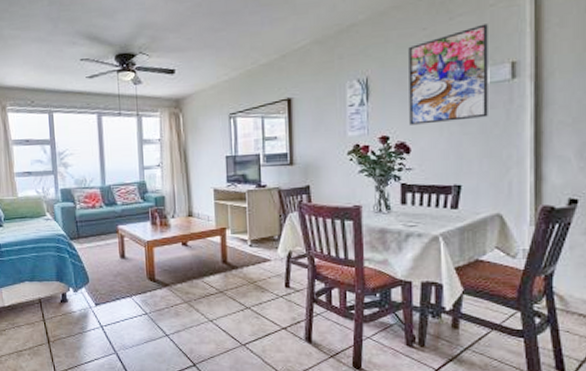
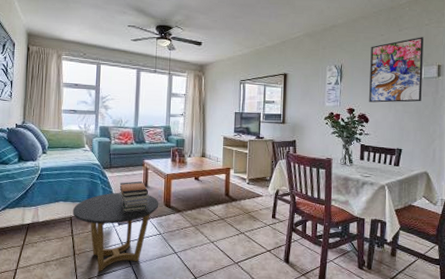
side table: none [40,267,141,361] -> present [72,192,159,272]
book stack: none [91,252,129,290] -> present [119,181,150,212]

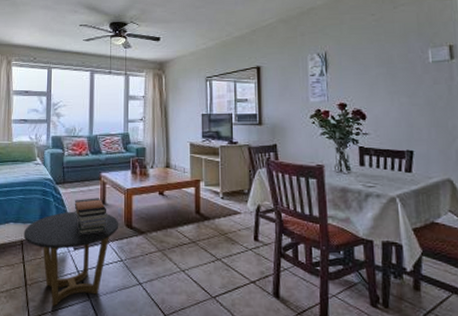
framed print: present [369,37,424,103] -> none [360,13,432,95]

